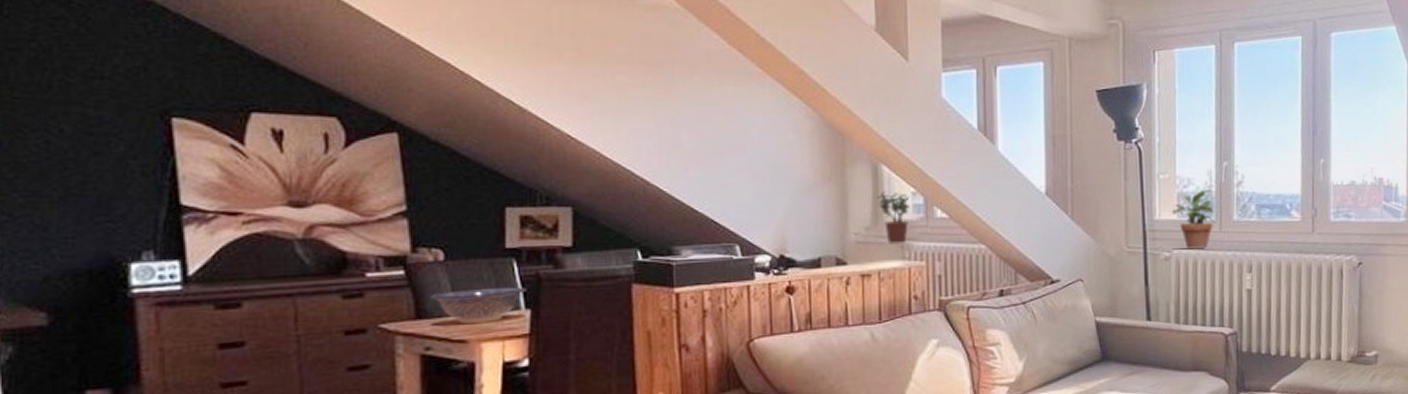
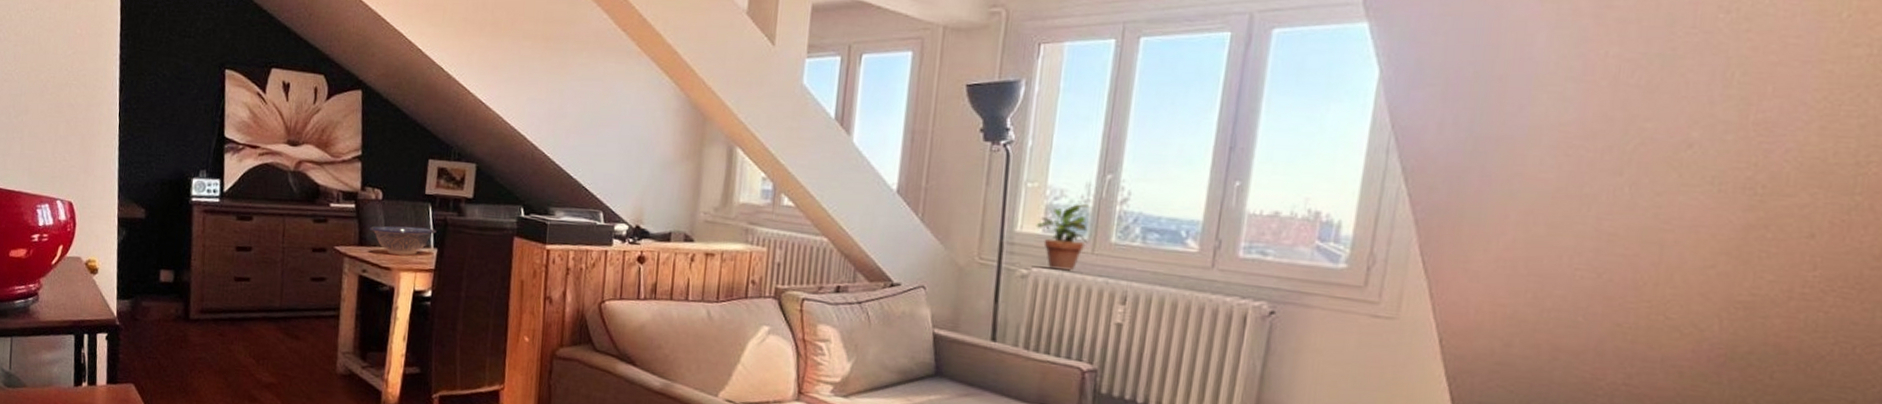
potted plant: present [876,191,910,243] -> none [728,174,759,227]

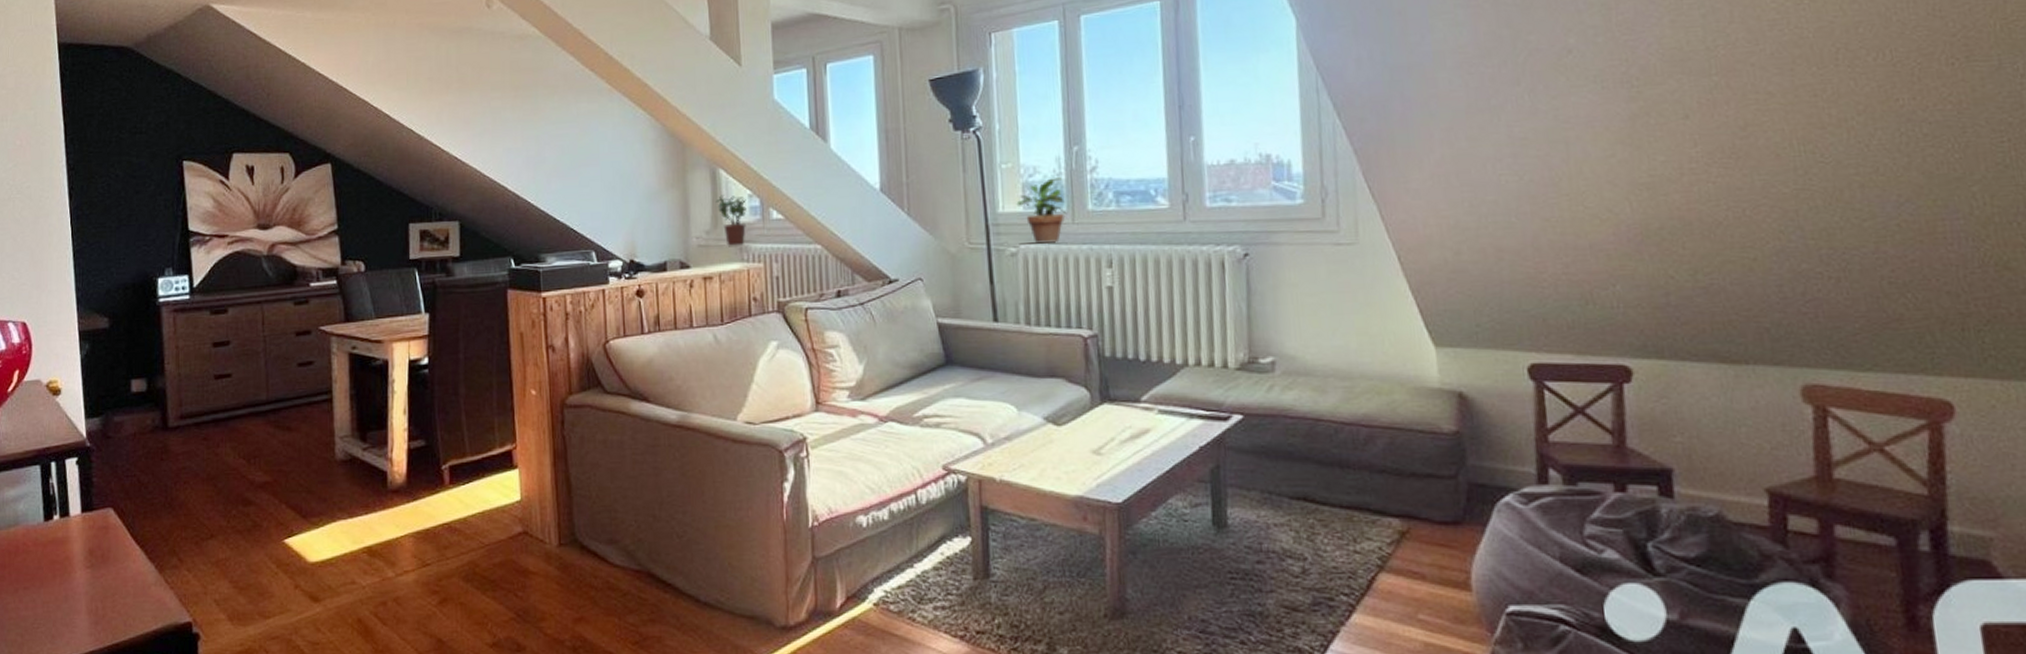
decorative bowl: present [369,225,437,256] -> none [354,293,426,327]
potted plant: none [728,174,759,227] -> present [715,195,747,246]

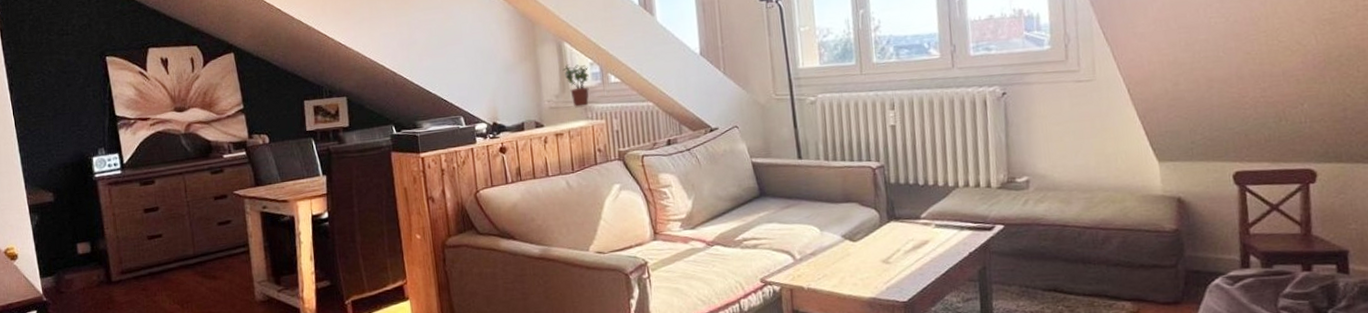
potted plant: present [1016,177,1067,244] -> none [813,36,856,93]

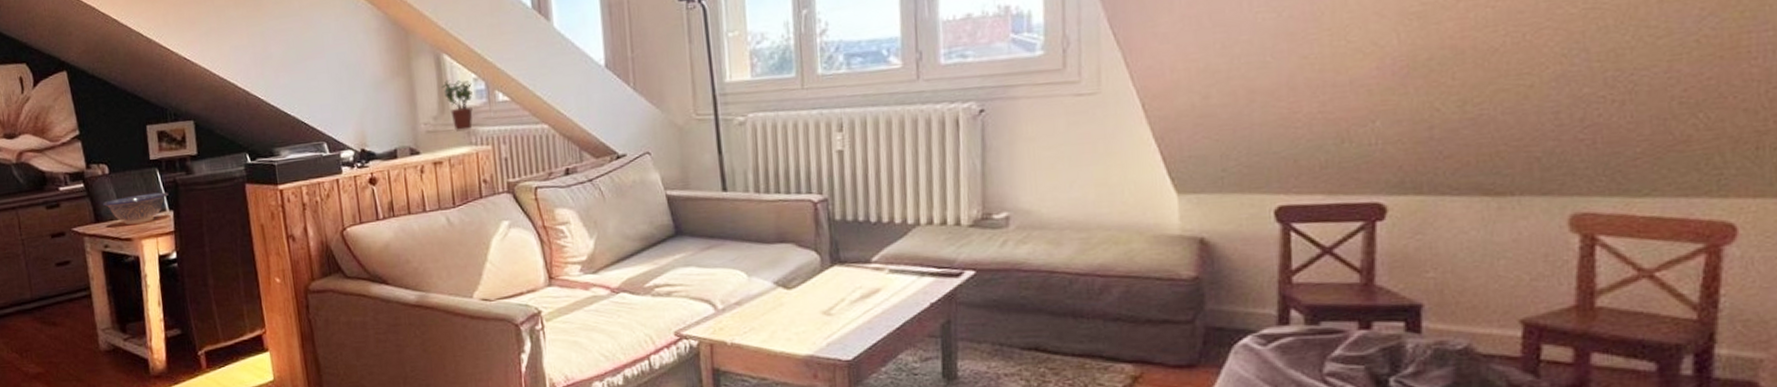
decorative bowl: none [262,159,323,189] -> present [102,192,169,226]

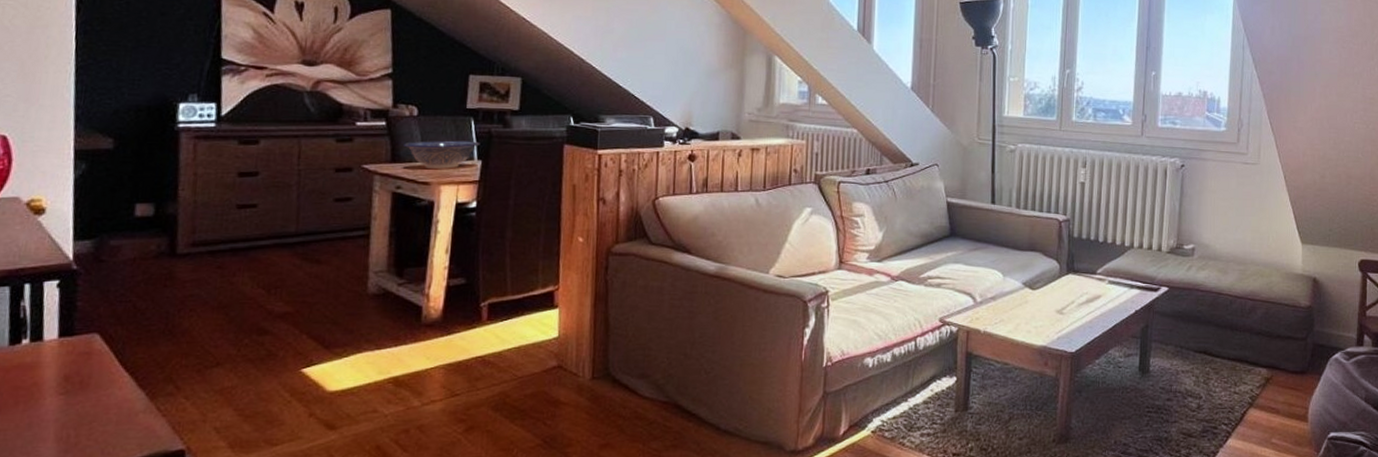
potted plant: present [441,80,473,131] -> none [769,79,796,124]

